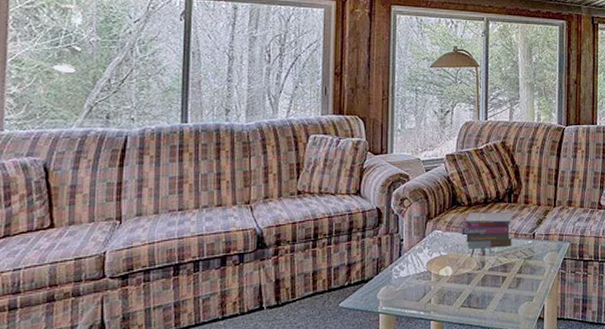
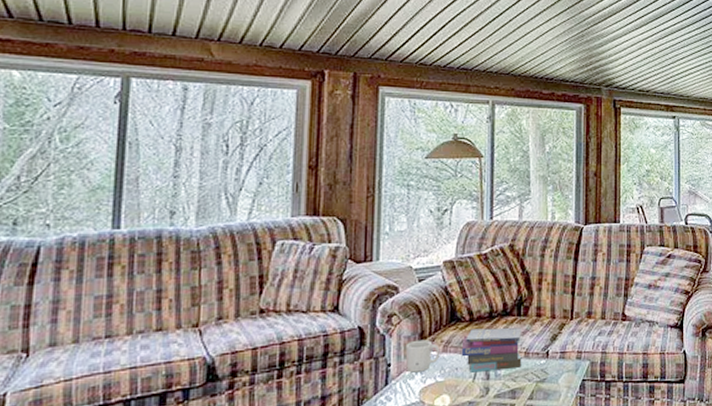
mug: none [415,220,444,247] -> present [405,339,440,373]

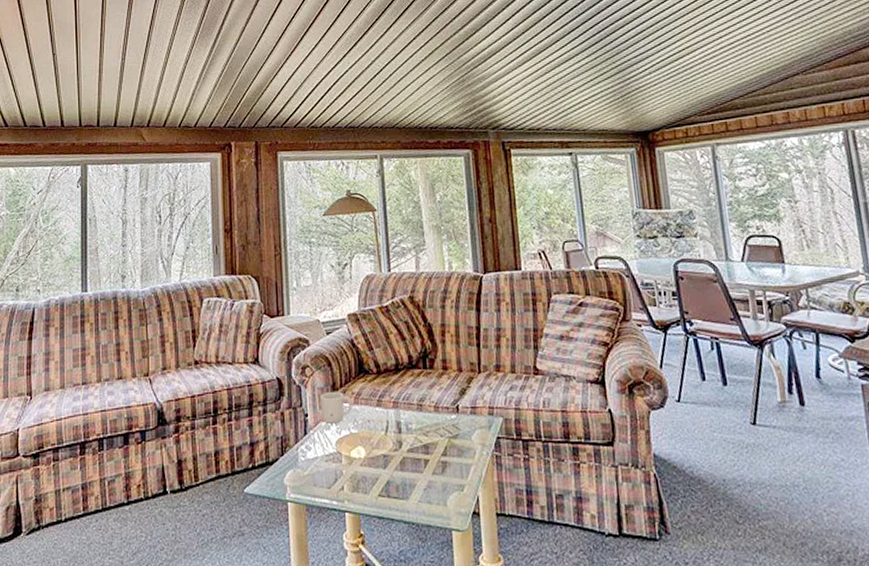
books: present [461,327,522,373] -> none [371,380,432,426]

